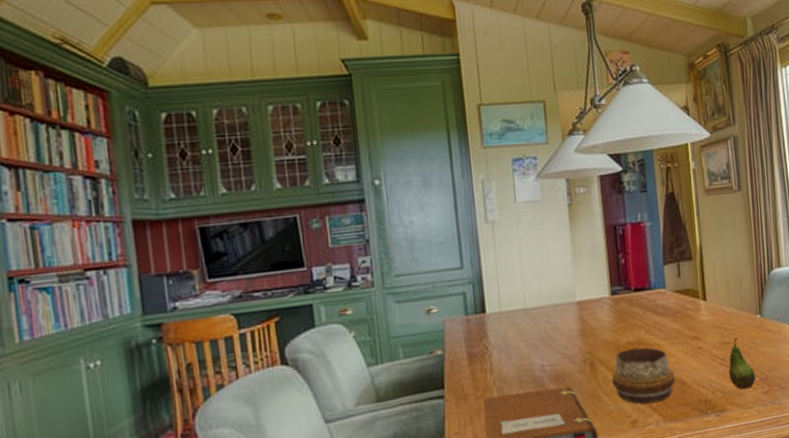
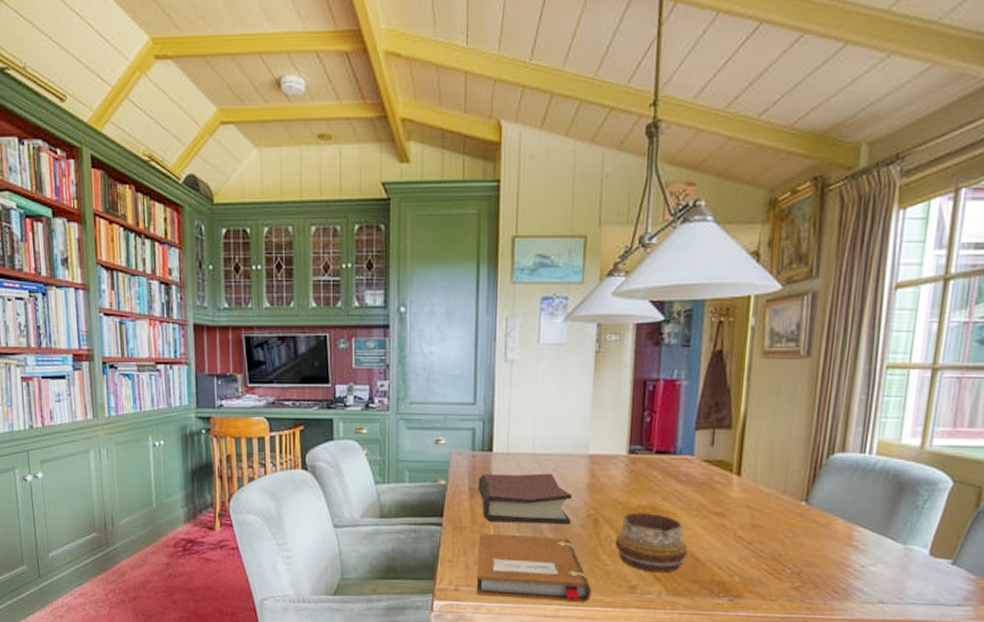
hardback book: none [475,325,570,385] -> present [478,473,572,525]
fruit: present [729,338,756,390] -> none [753,522,787,580]

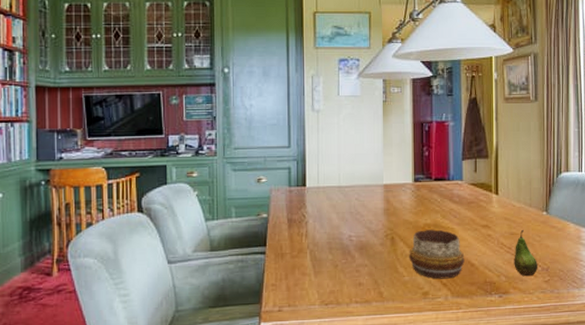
notebook: present [476,532,592,602] -> none [297,256,393,313]
hardback book: present [478,473,572,525] -> none [295,202,373,247]
fruit: none [753,522,787,580] -> present [514,230,539,277]

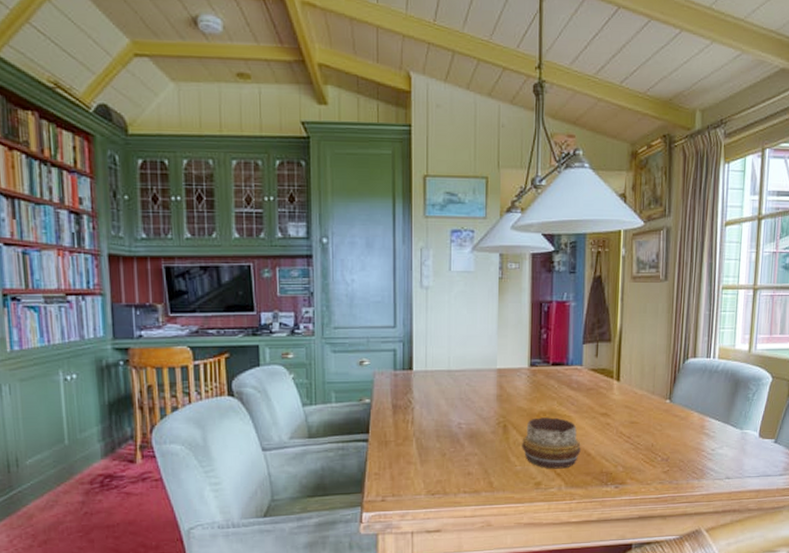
fruit: present [514,230,539,277] -> none [632,419,658,467]

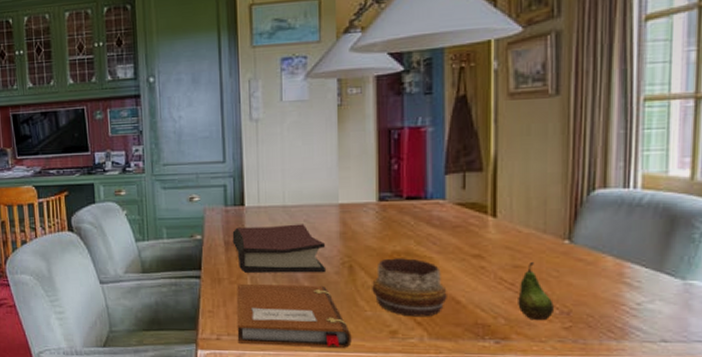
hardback book: none [400,387,484,435] -> present [232,224,327,273]
notebook: none [401,444,503,503] -> present [237,283,352,348]
fruit: none [632,419,658,467] -> present [518,262,555,321]

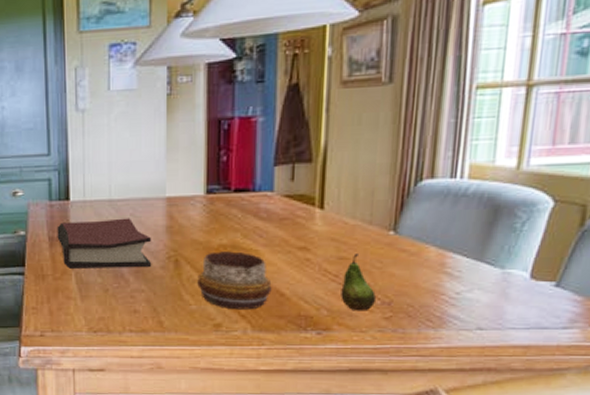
notebook: present [237,283,352,348] -> none [61,279,176,342]

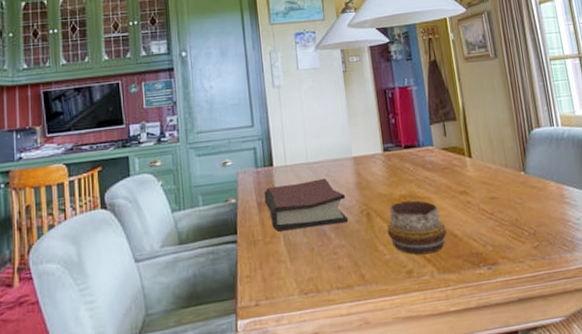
fruit: present [340,254,377,311] -> none [497,193,525,244]

